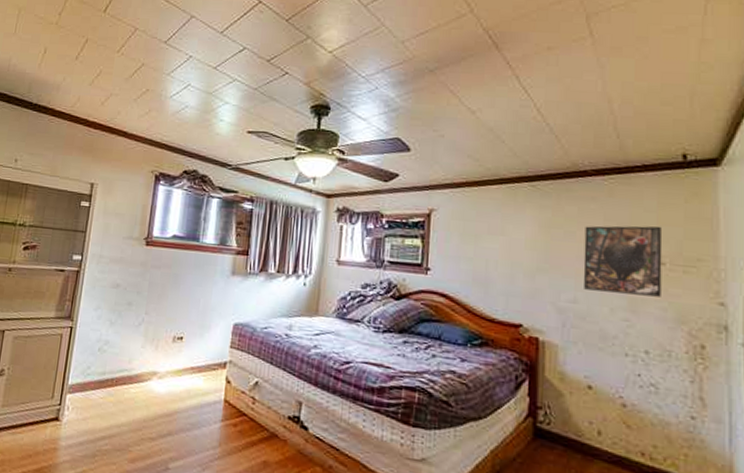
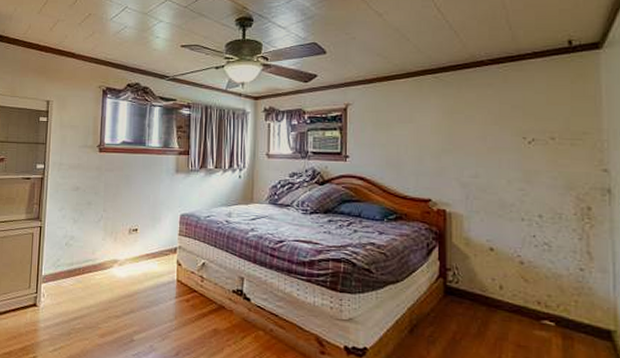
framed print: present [583,225,663,297] -> none [483,105,552,168]

